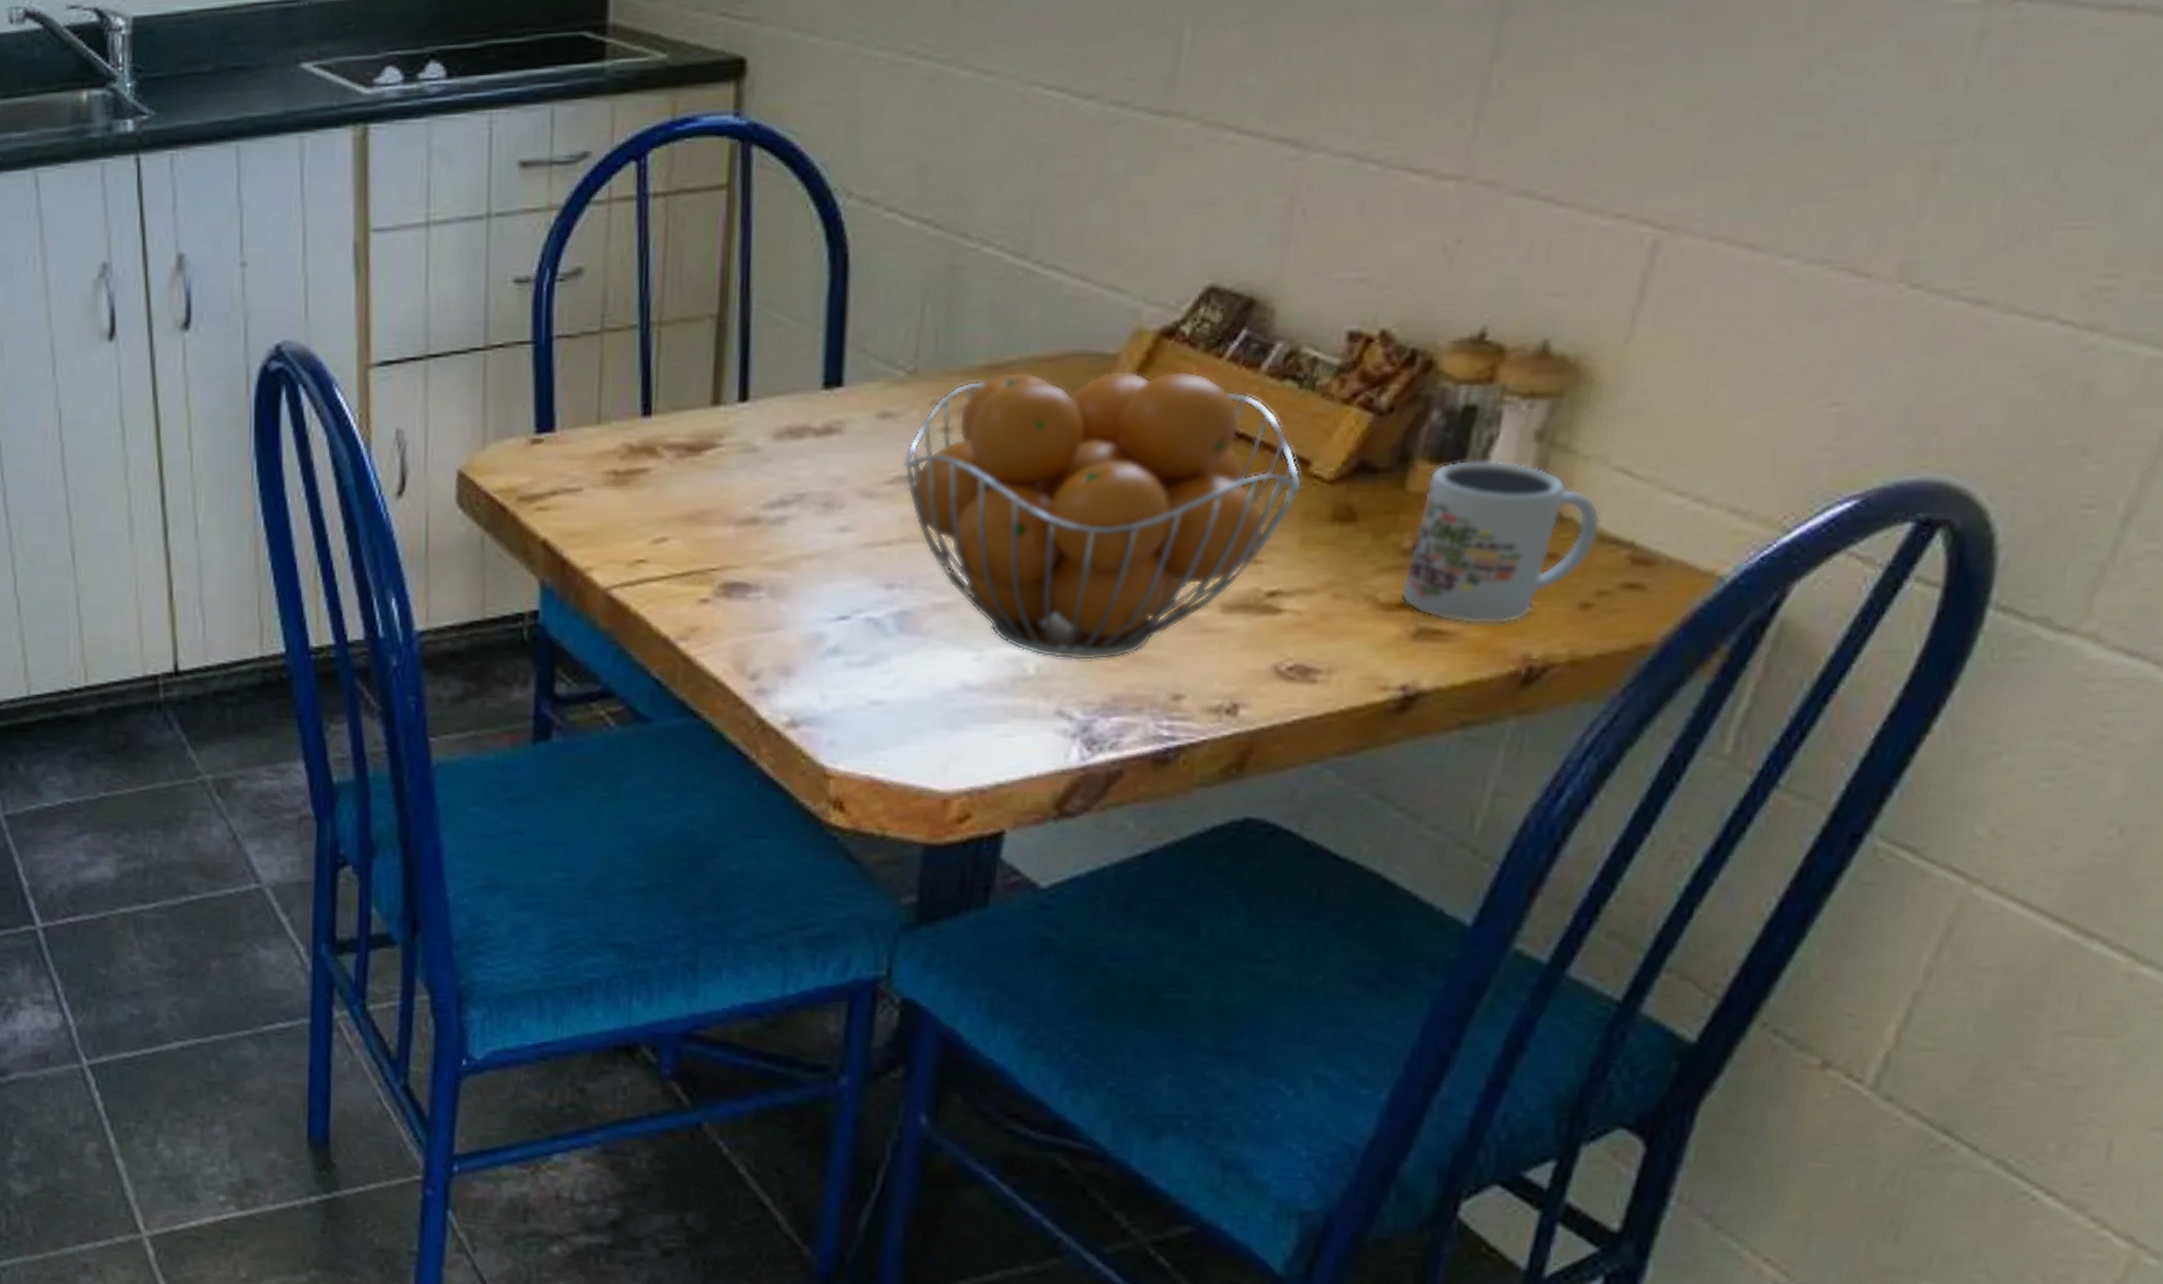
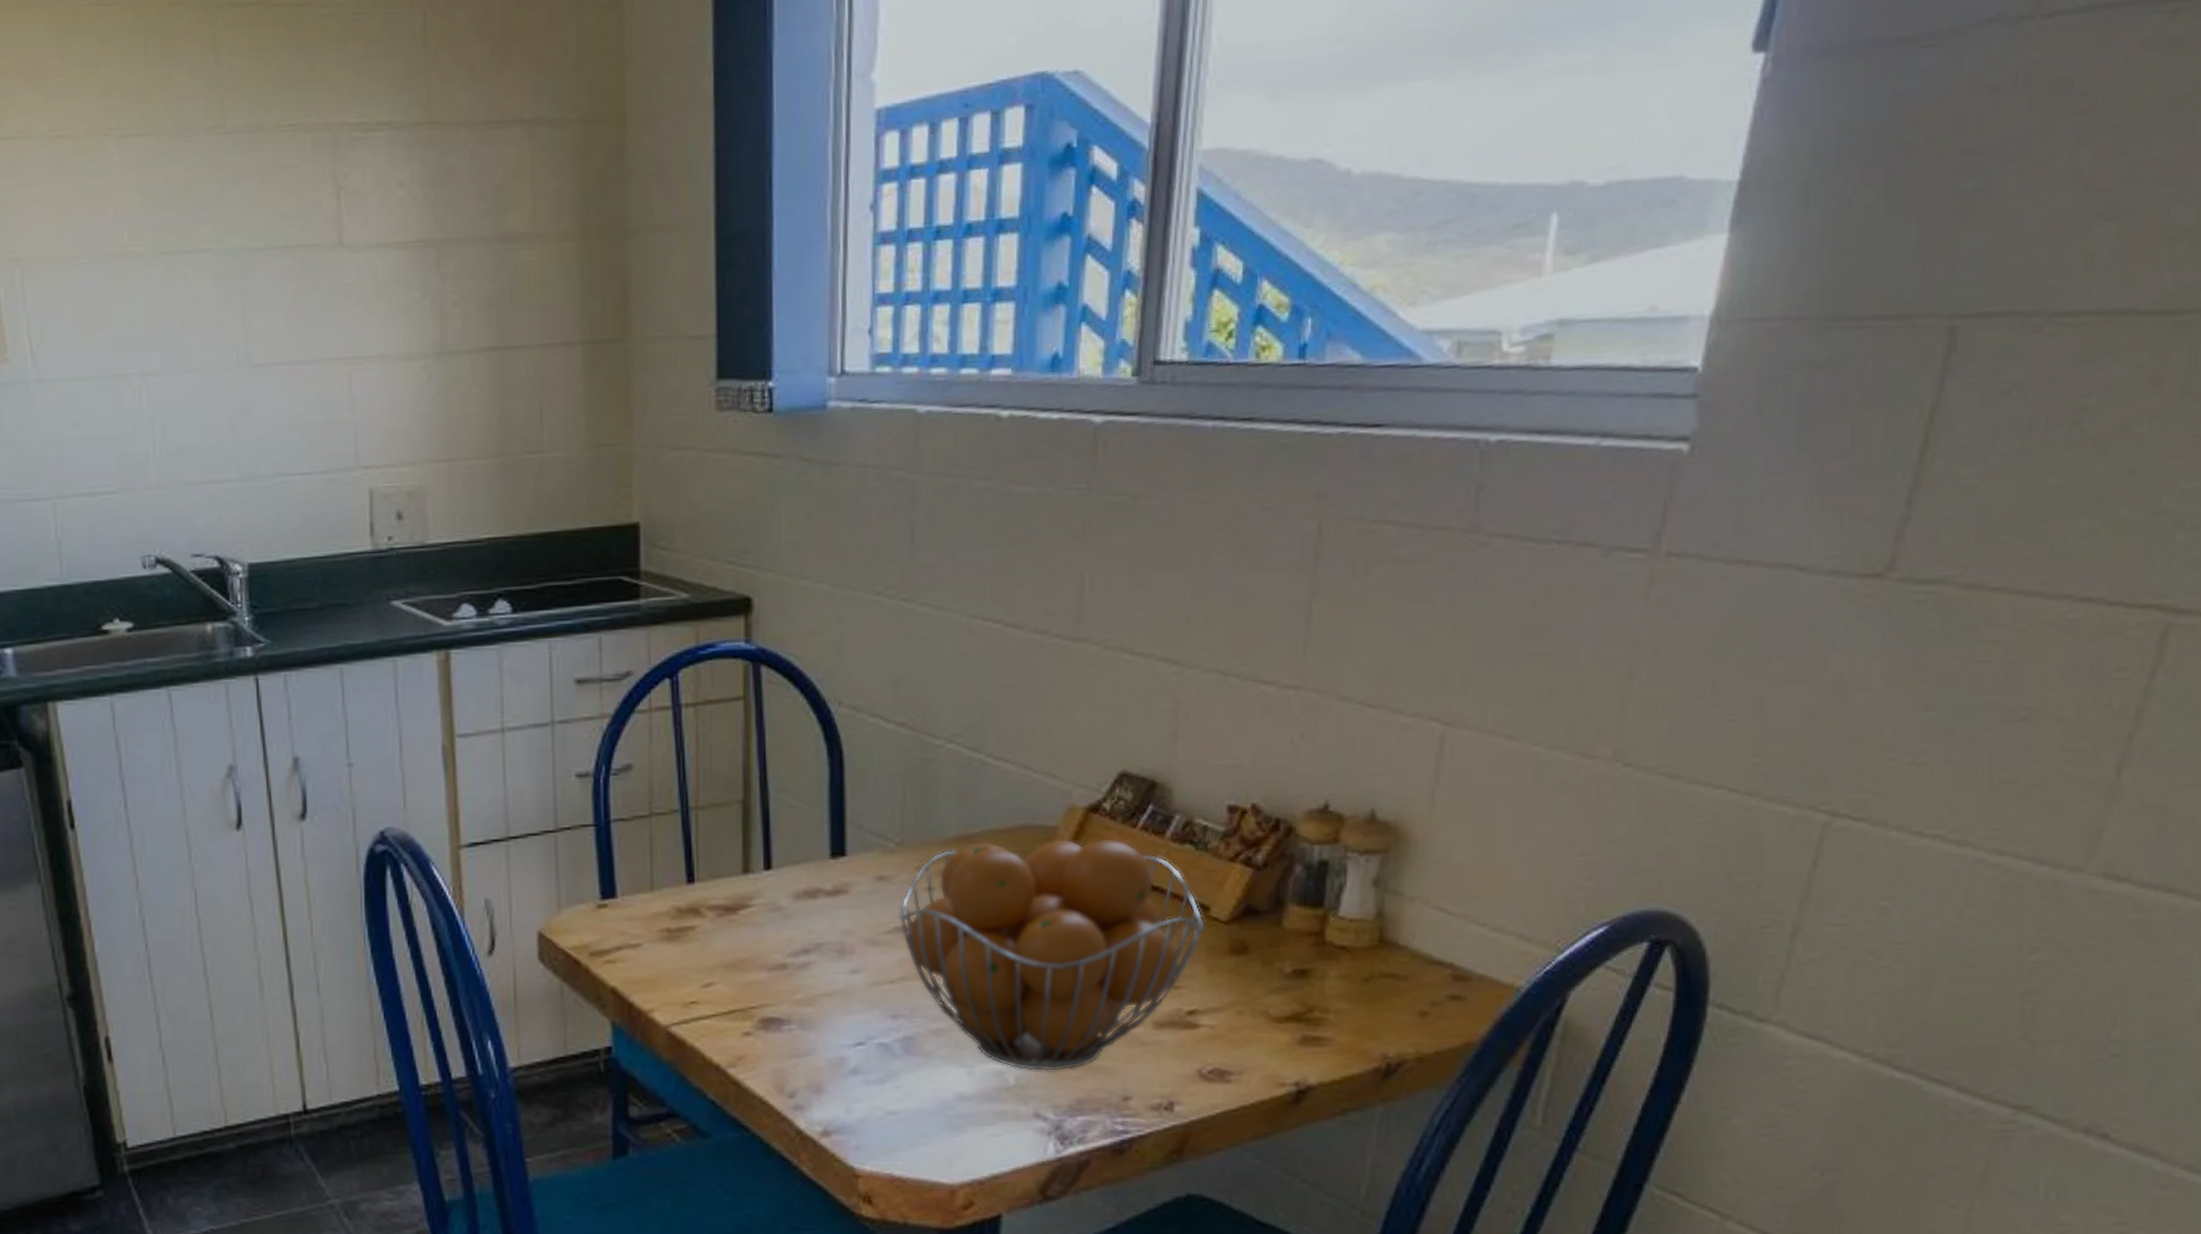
mug: present [1400,459,1601,625] -> none [1287,902,1427,1032]

